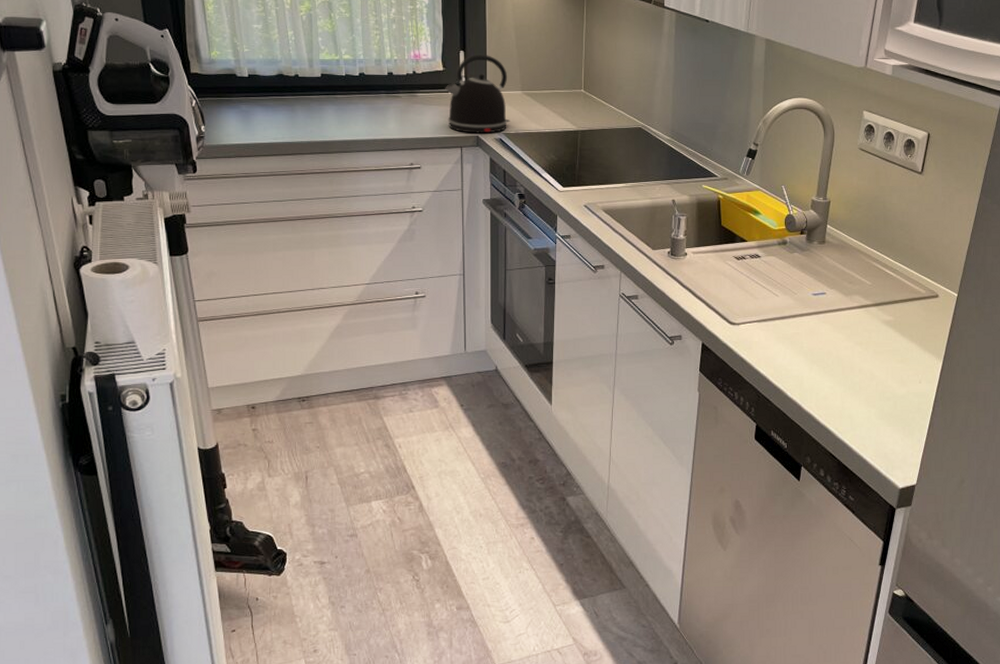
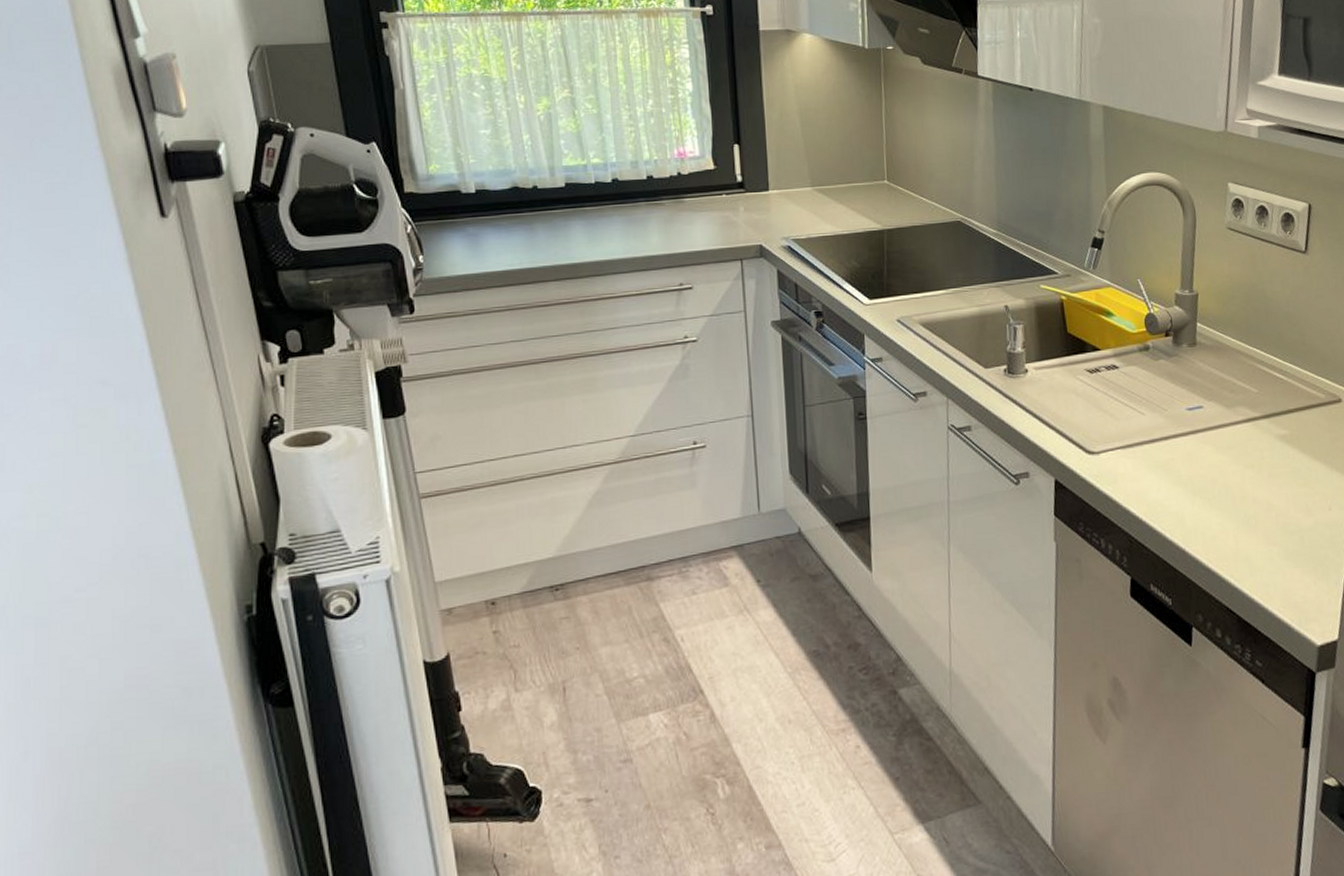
kettle: present [445,54,510,134] -> none [718,146,800,242]

